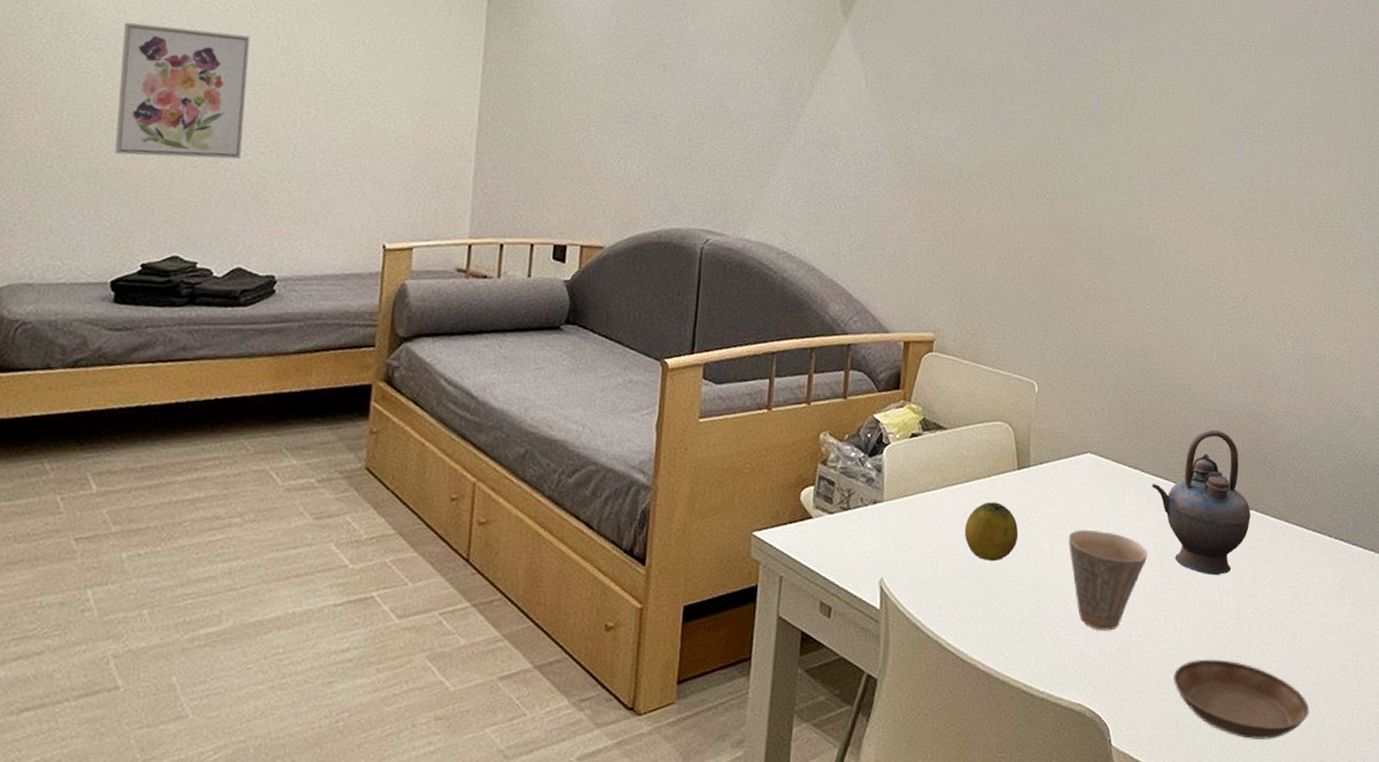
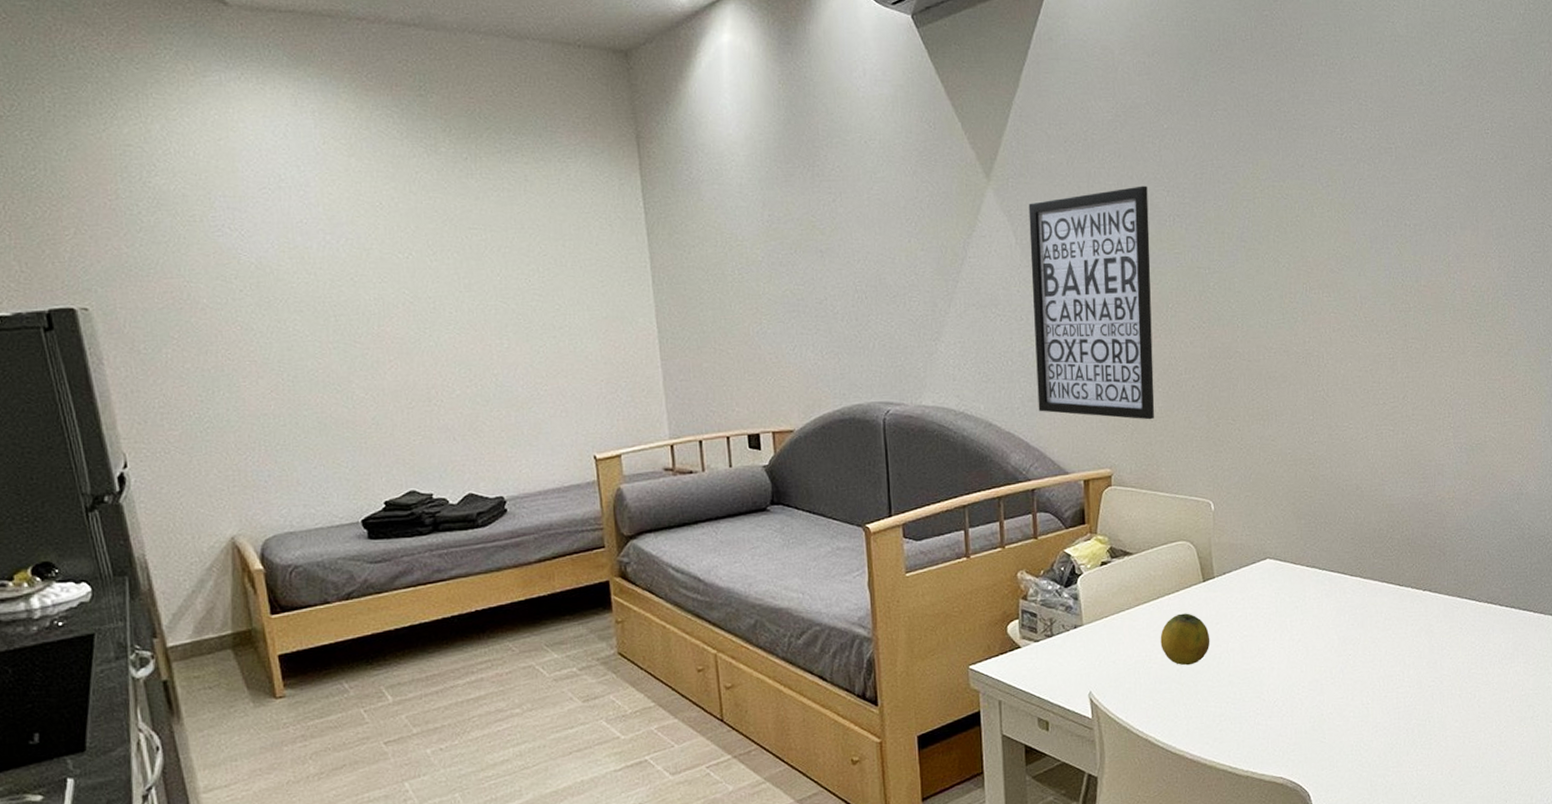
wall art: present [114,22,250,160] -> none [317,279,449,406]
wall art: none [866,47,1006,287] -> present [1028,185,1155,420]
cup: present [1068,530,1148,631] -> none [1256,626,1332,713]
teapot: present [1151,429,1251,575] -> none [1329,522,1425,653]
saucer: present [1173,659,1309,739] -> none [1364,725,1492,789]

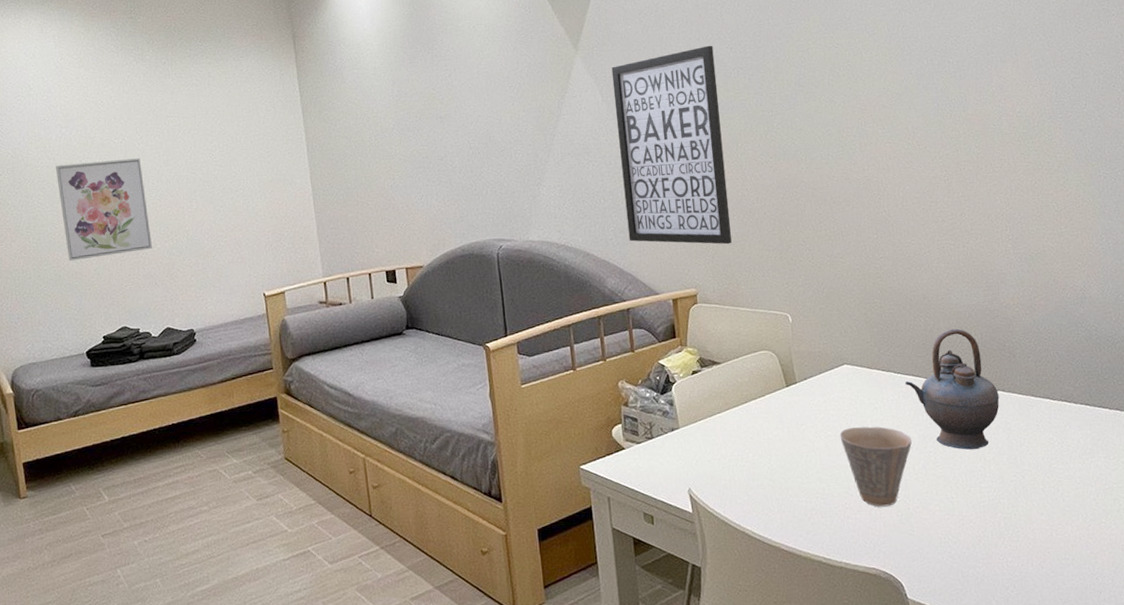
wall art: none [317,279,449,406] -> present [55,158,152,261]
fruit: present [1160,613,1210,666] -> none [750,415,797,464]
cup: none [1256,626,1332,713] -> present [839,426,912,507]
teapot: none [1329,522,1425,653] -> present [904,328,999,450]

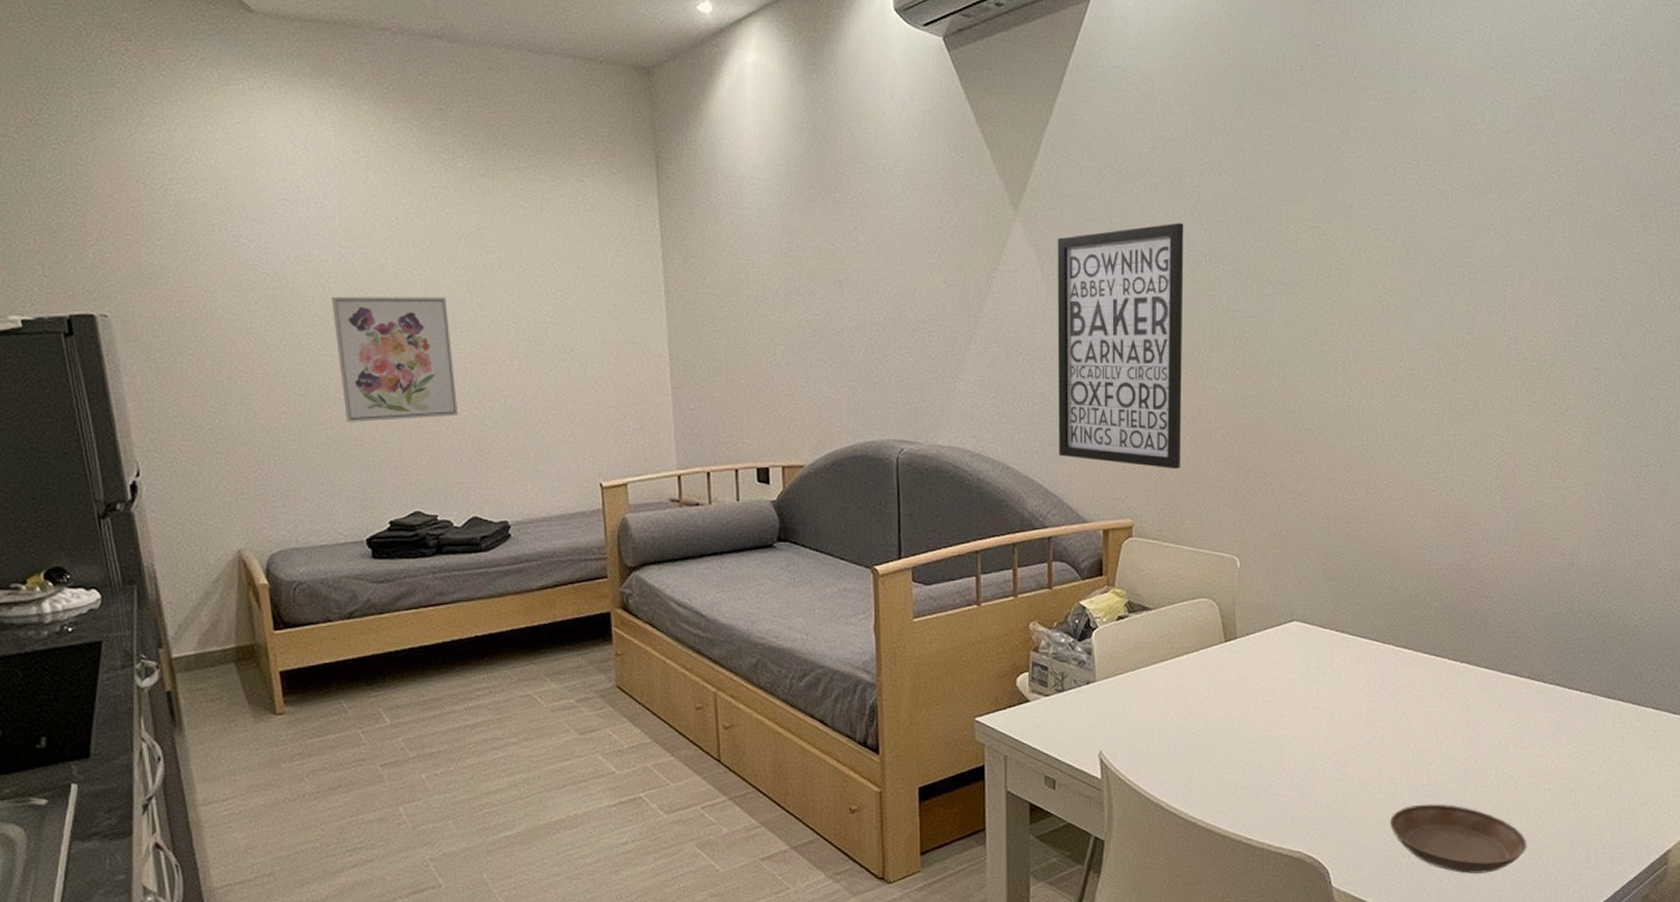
cup: present [839,426,912,507] -> none [1279,693,1360,785]
teapot: present [904,328,999,450] -> none [1359,588,1462,727]
saucer: none [952,518,1082,580] -> present [1389,804,1527,874]

